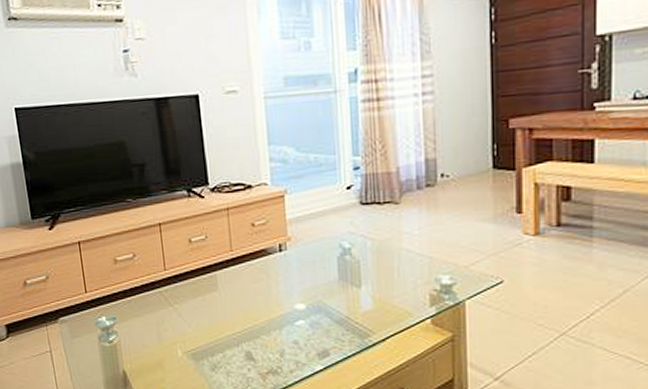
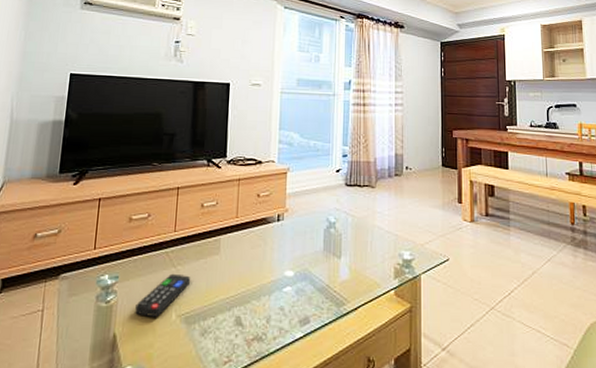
remote control: none [139,312,192,355] -> present [135,273,191,318]

